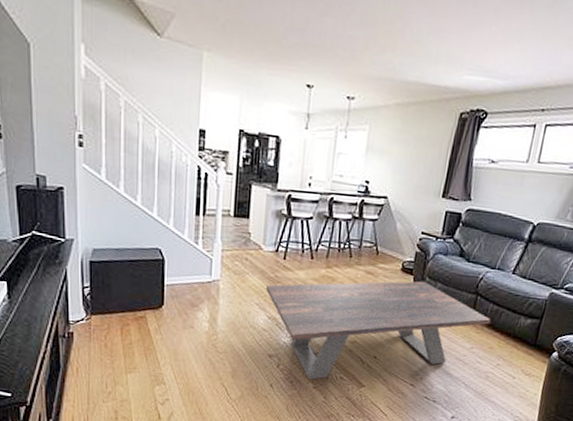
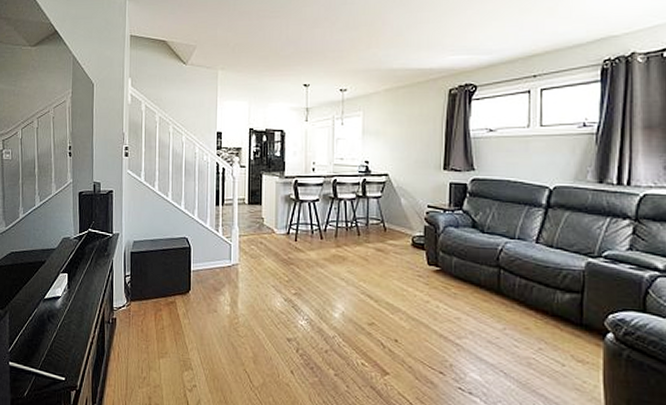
coffee table: present [266,281,491,380] -> none [281,256,521,366]

